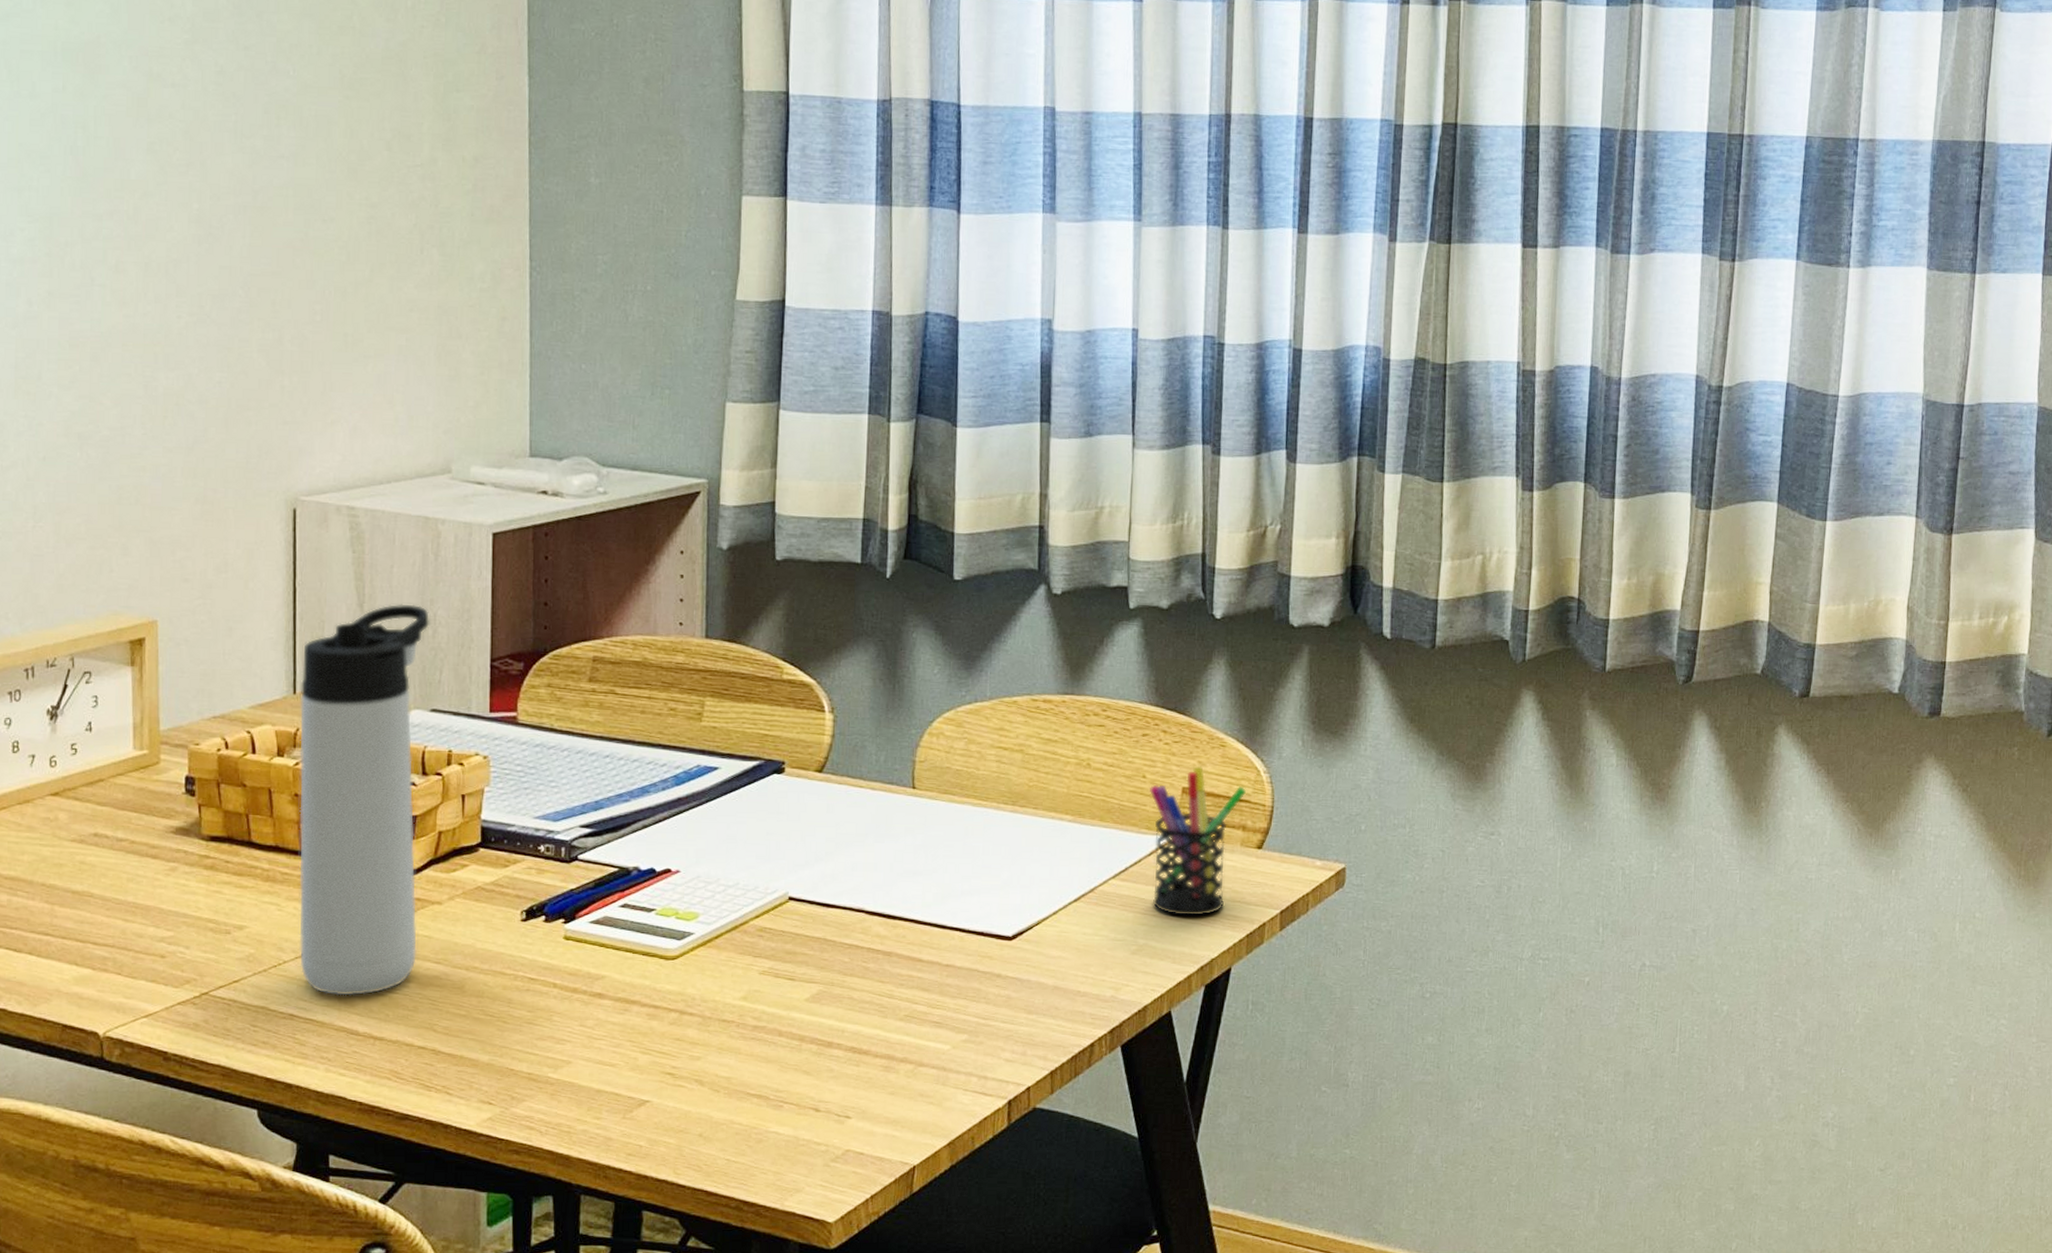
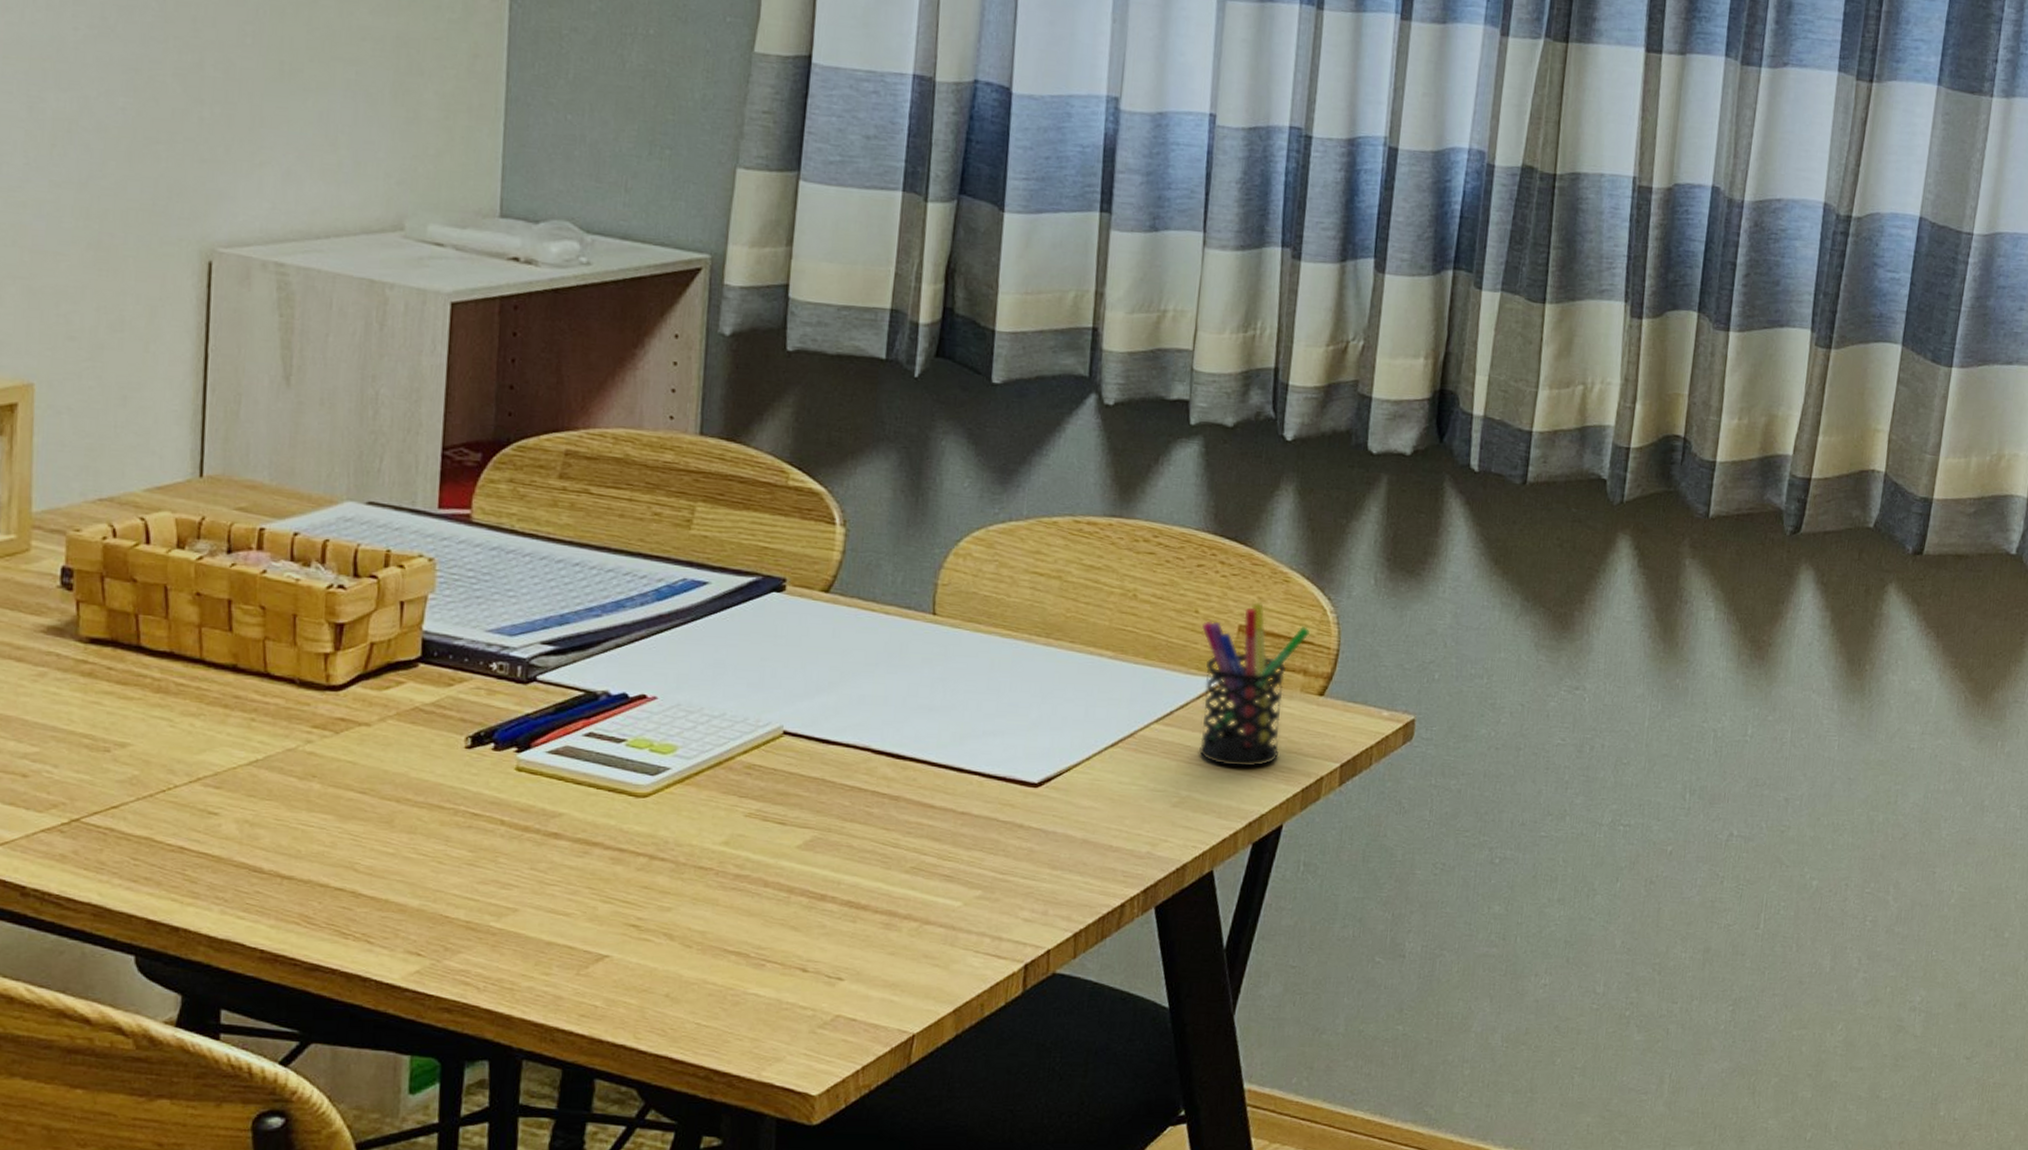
thermos bottle: present [299,604,430,996] -> none [194,378,371,828]

